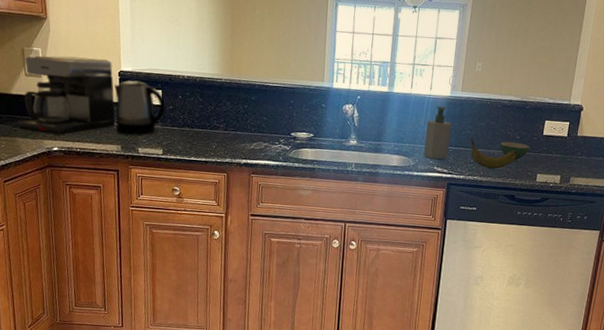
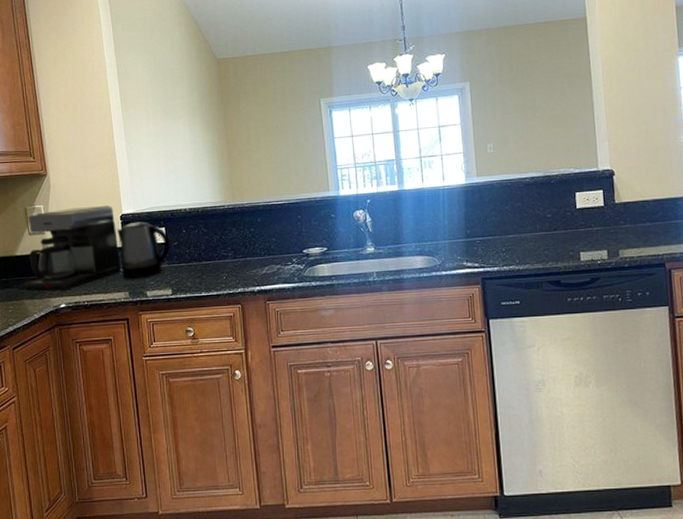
soap bottle: present [424,106,452,160] -> none [446,196,476,255]
fruit: present [471,137,517,169] -> none [498,223,553,255]
bowl: present [499,141,531,161] -> none [530,221,566,242]

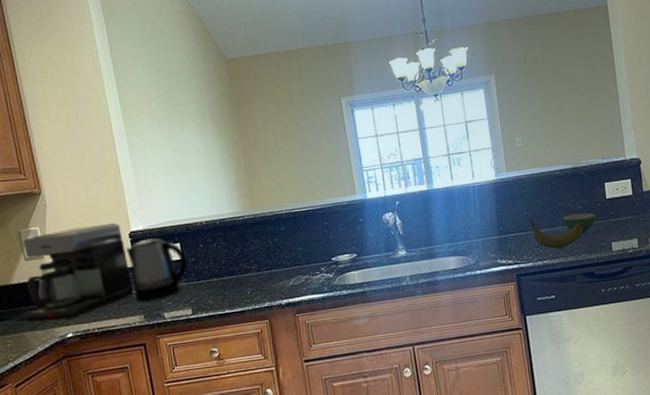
fruit: none [498,223,553,255] -> present [530,218,584,249]
bowl: none [530,221,566,242] -> present [562,212,597,234]

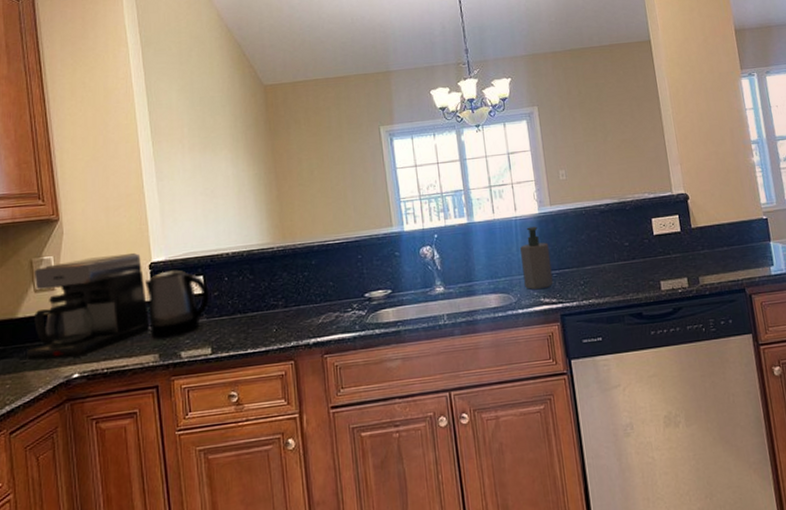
soap bottle: none [478,192,510,253] -> present [520,226,554,290]
fruit: present [530,218,584,249] -> none [574,254,631,287]
bowl: present [562,212,597,234] -> none [608,249,644,272]

